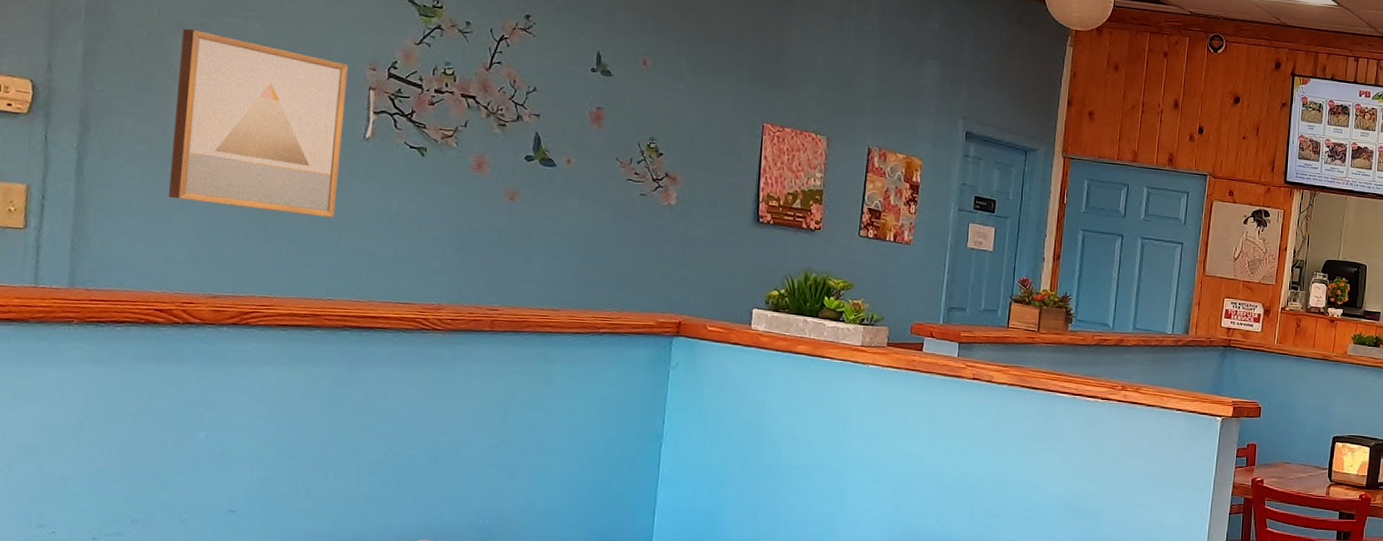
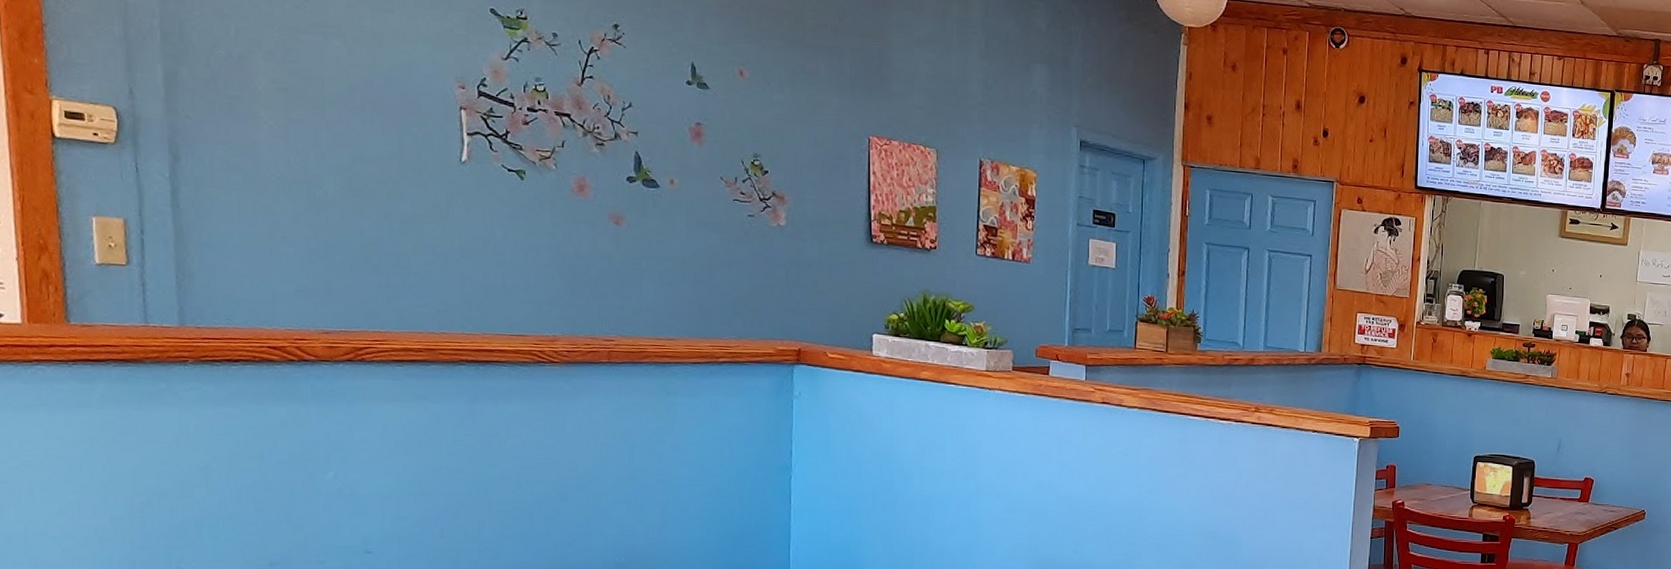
wall art: present [168,28,348,218] -> none [262,47,439,247]

